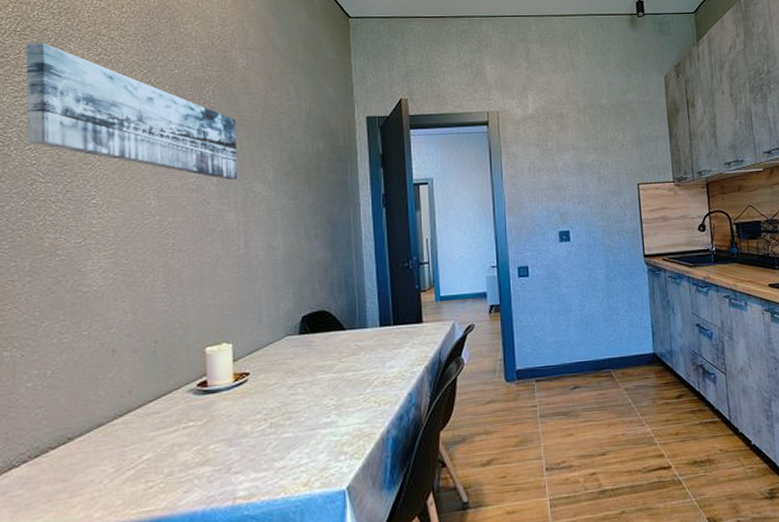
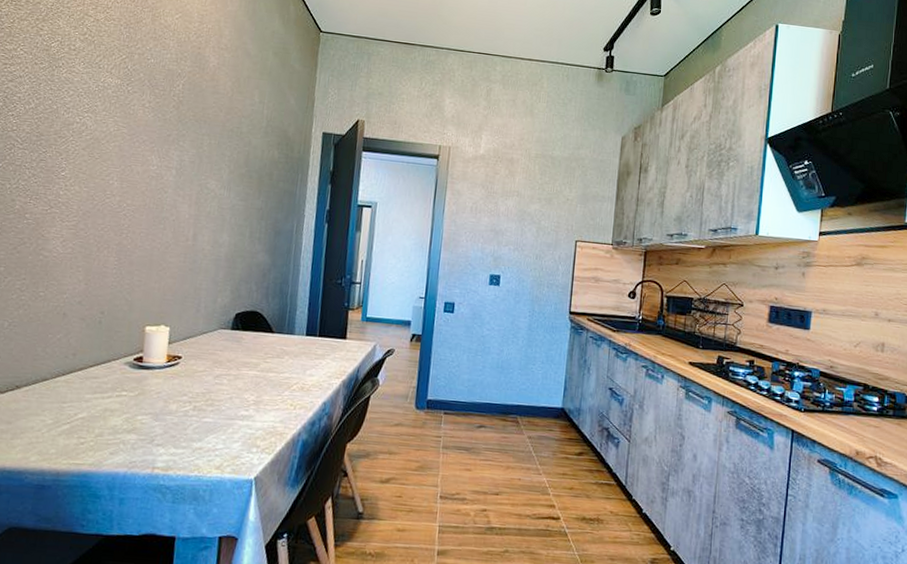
wall art: present [25,43,238,180] -> none [11,14,201,174]

